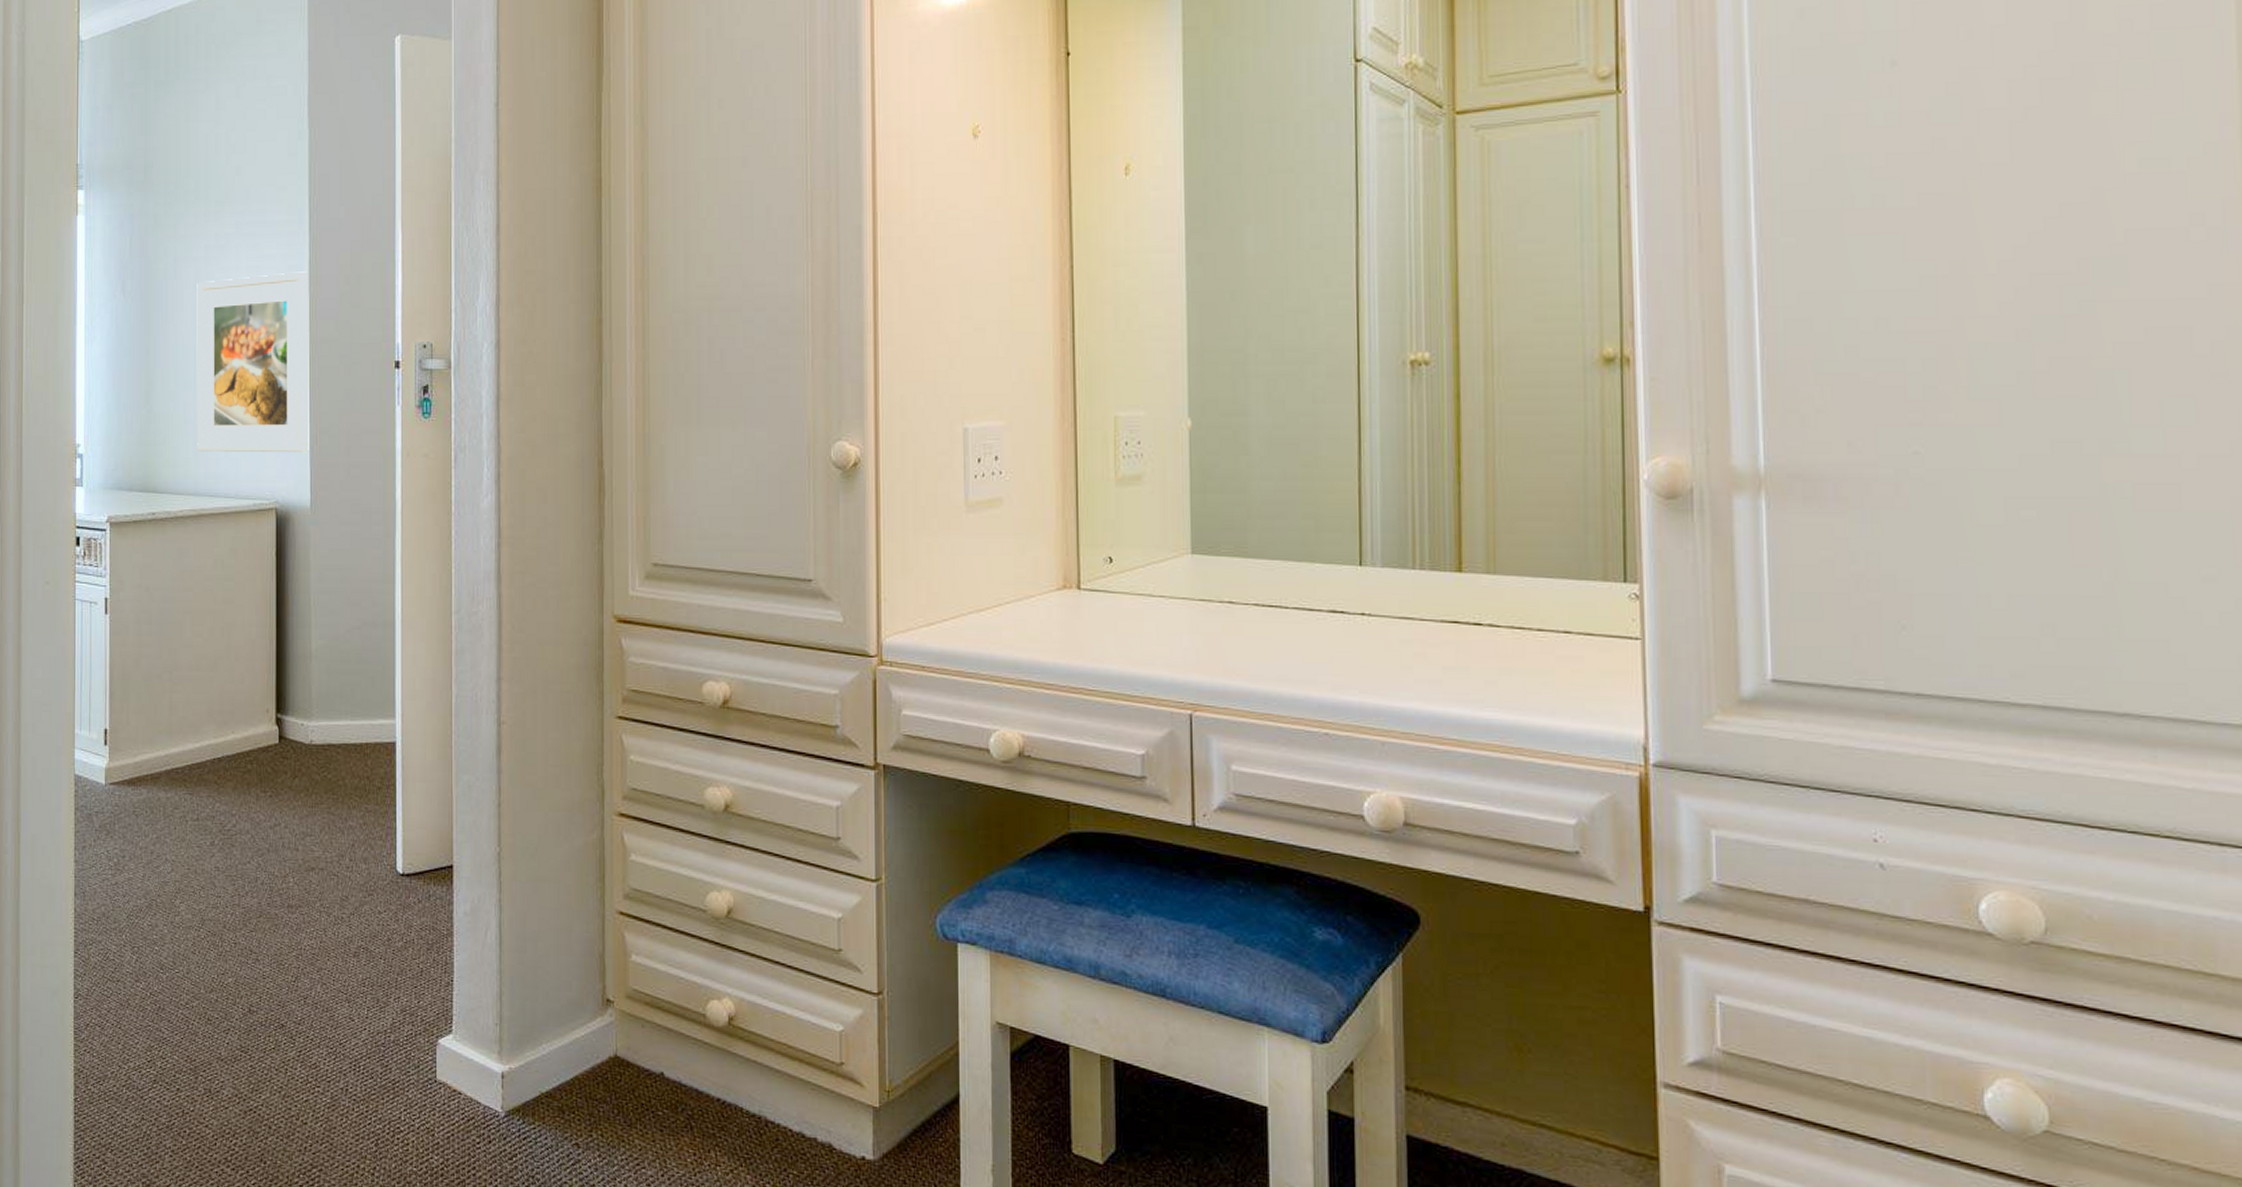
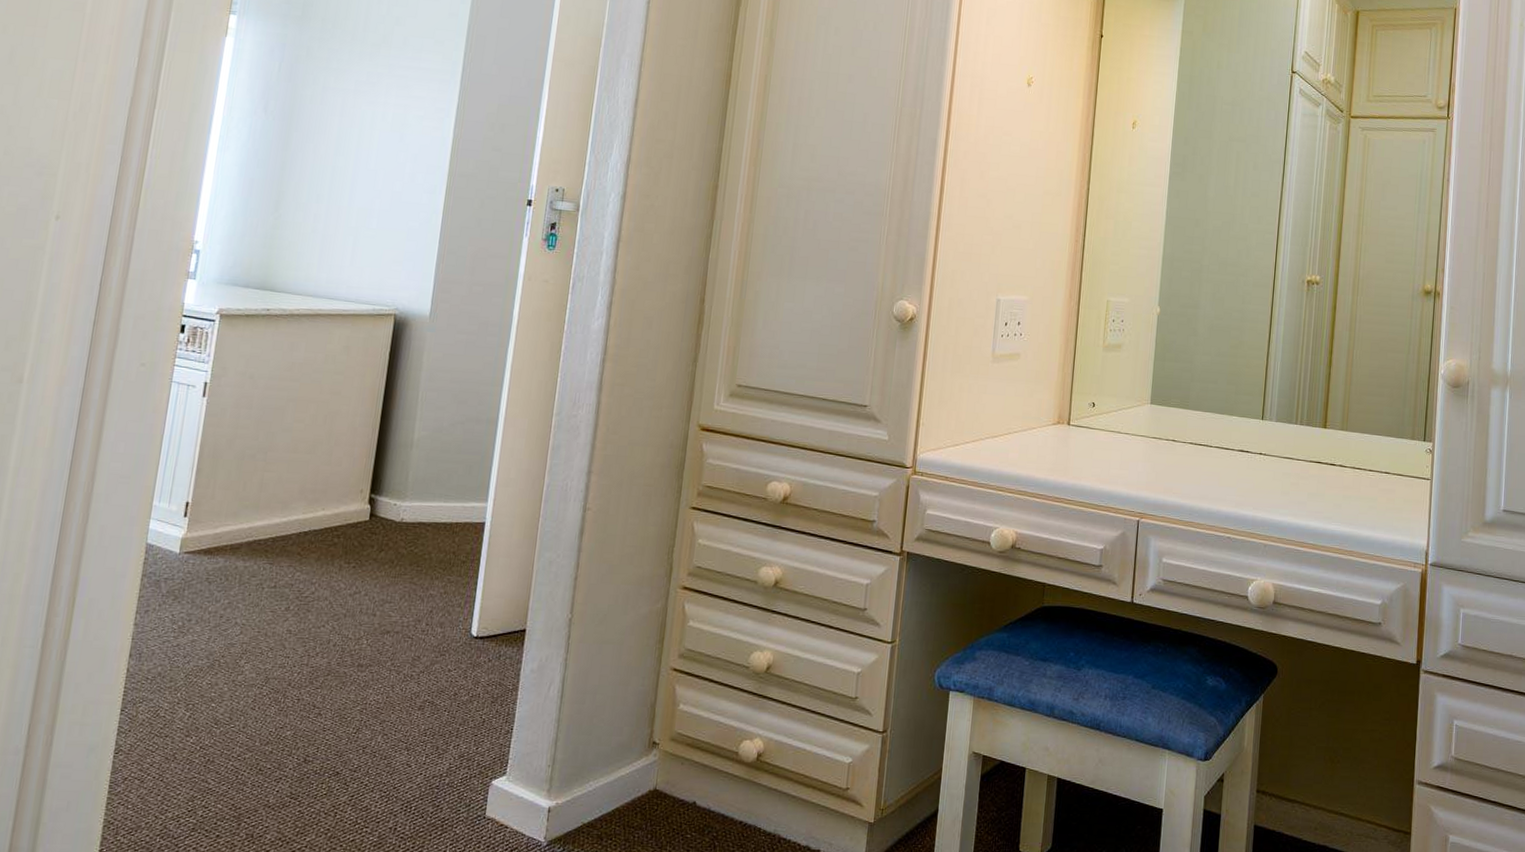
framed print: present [196,271,309,453] -> none [322,111,455,269]

